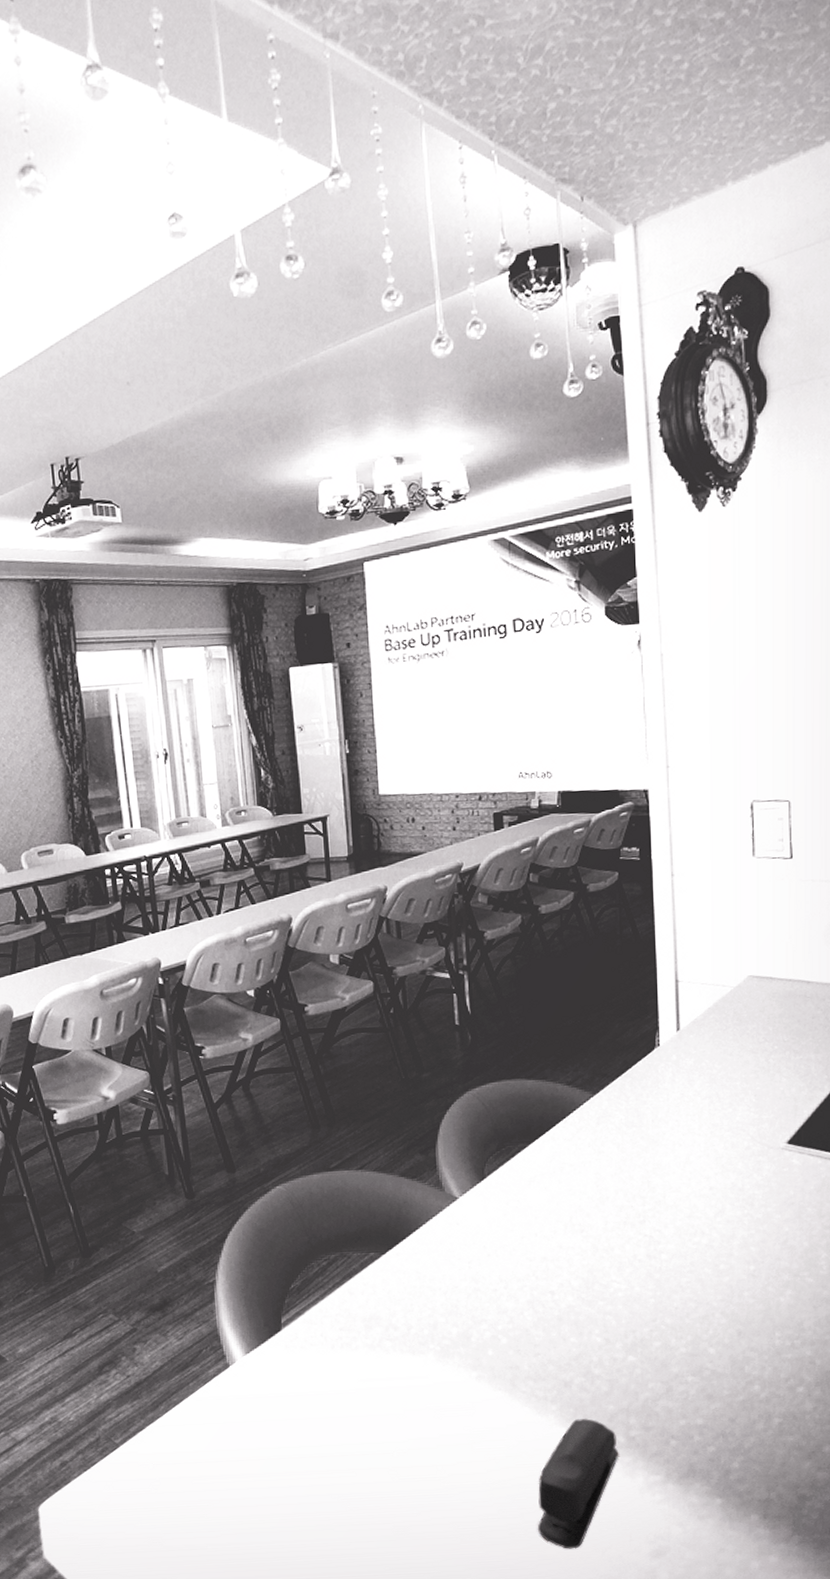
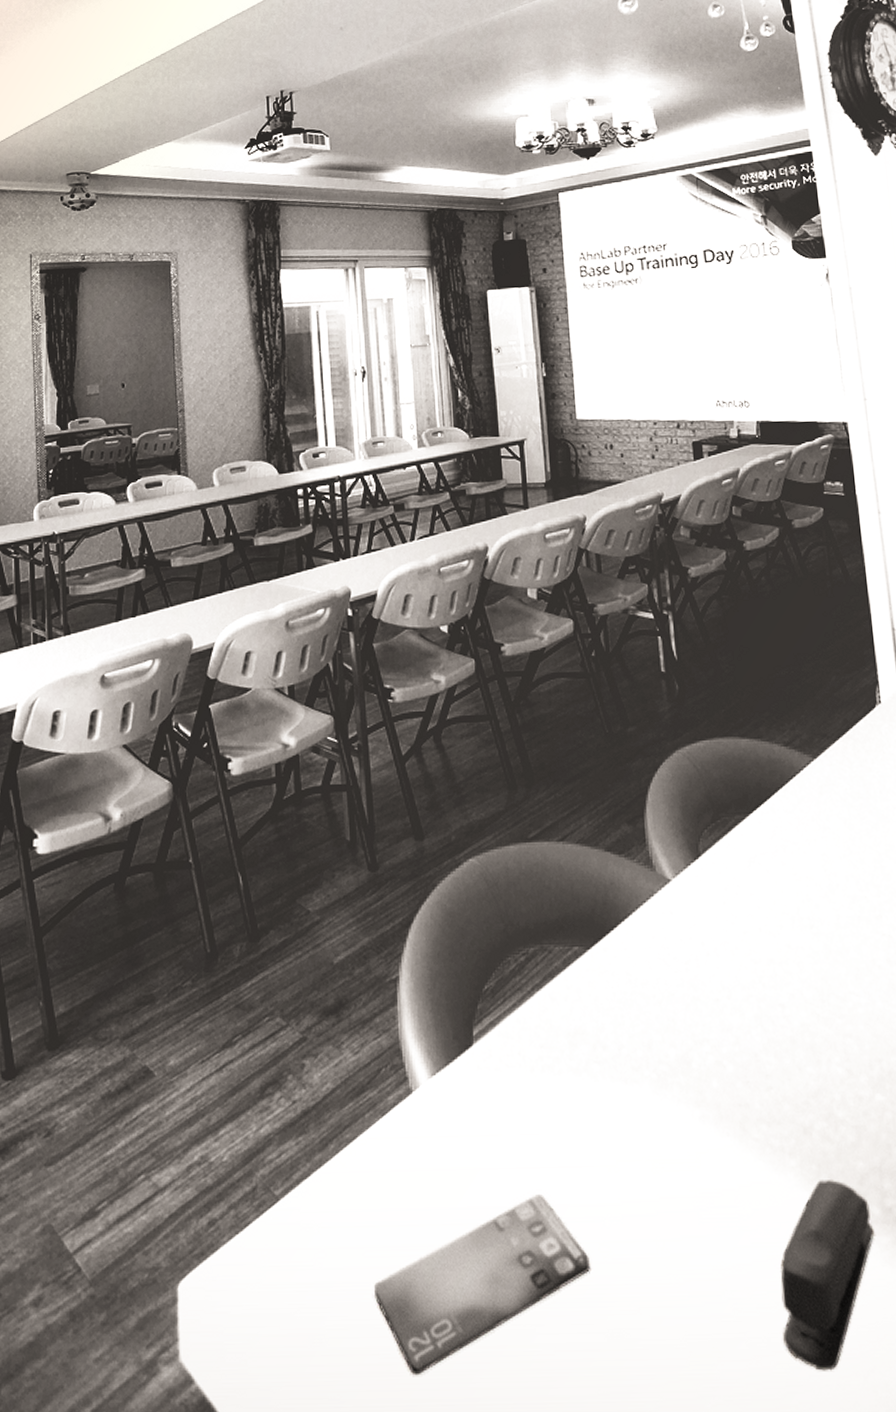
smartphone: none [201,1436,380,1562] -> present [374,1194,590,1376]

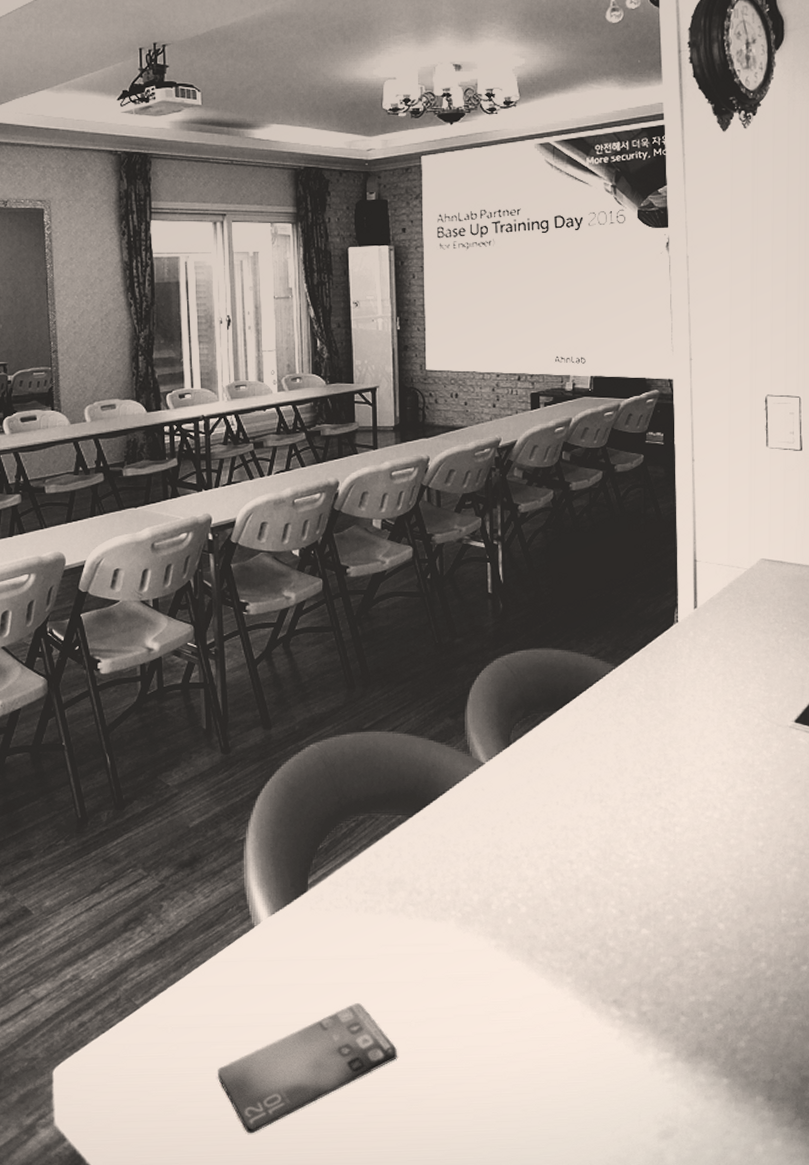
stapler: present [780,1180,875,1371] -> none [550,992,631,1128]

